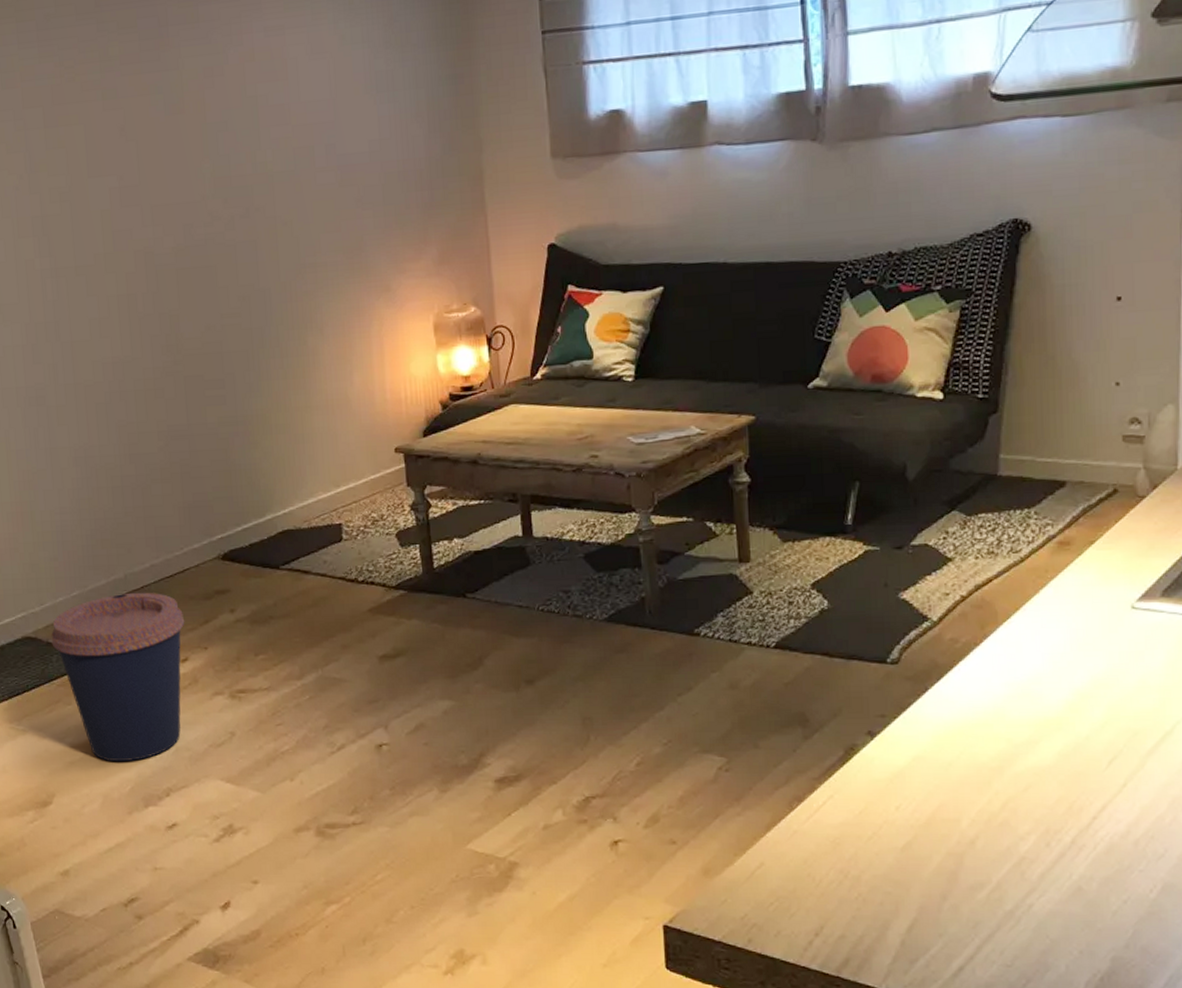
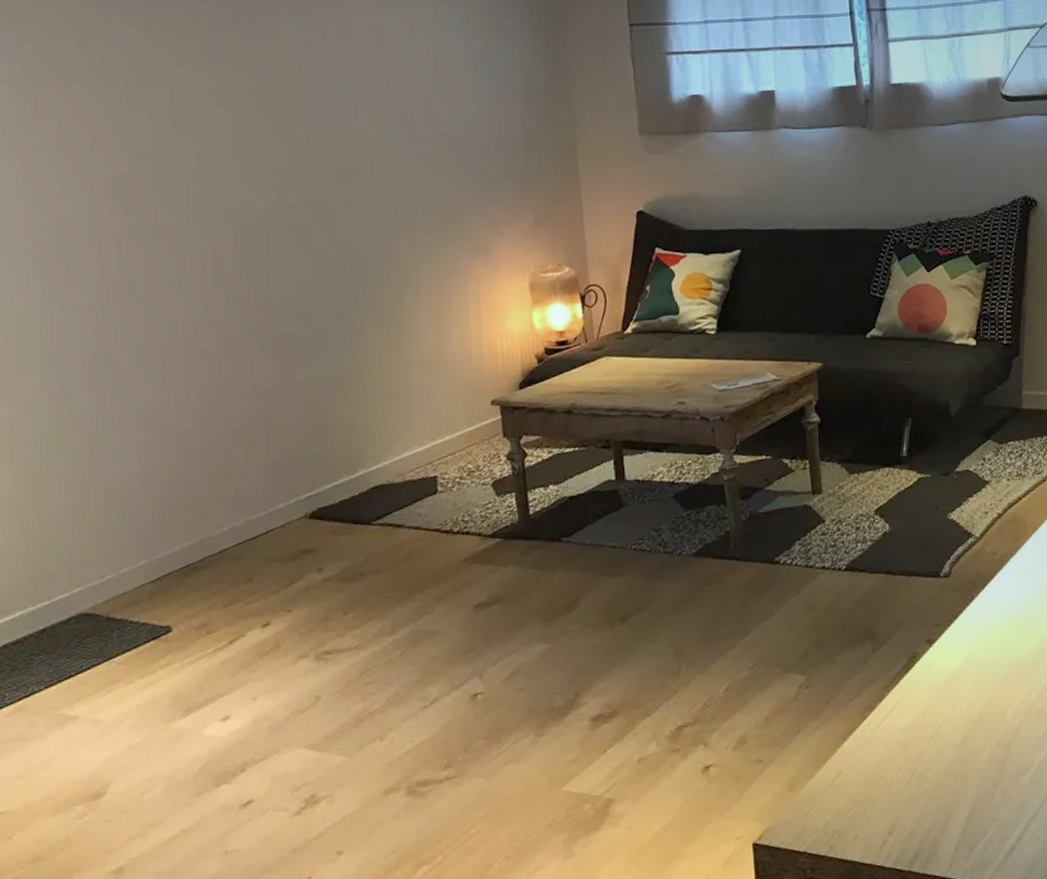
coffee cup: present [51,592,185,762] -> none [112,556,267,741]

